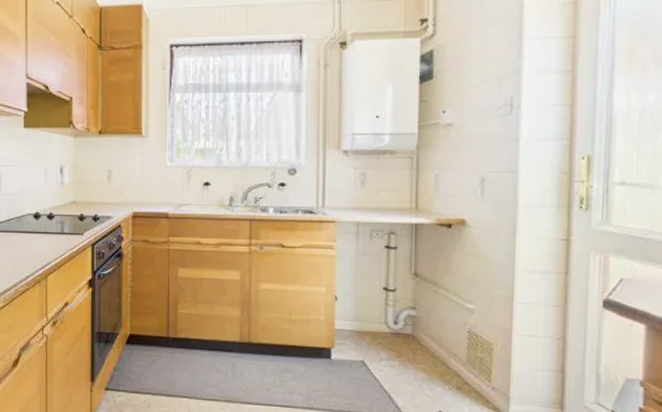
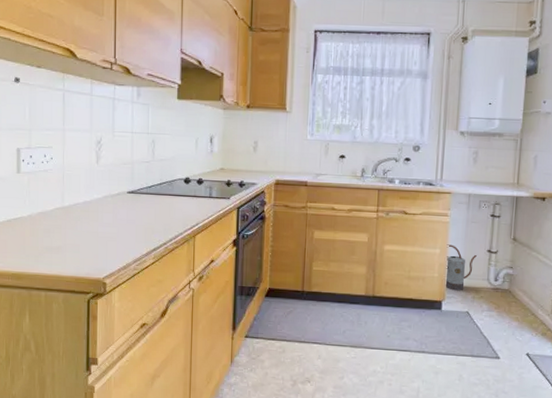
watering can: none [333,281,370,337] -> present [445,244,477,291]

